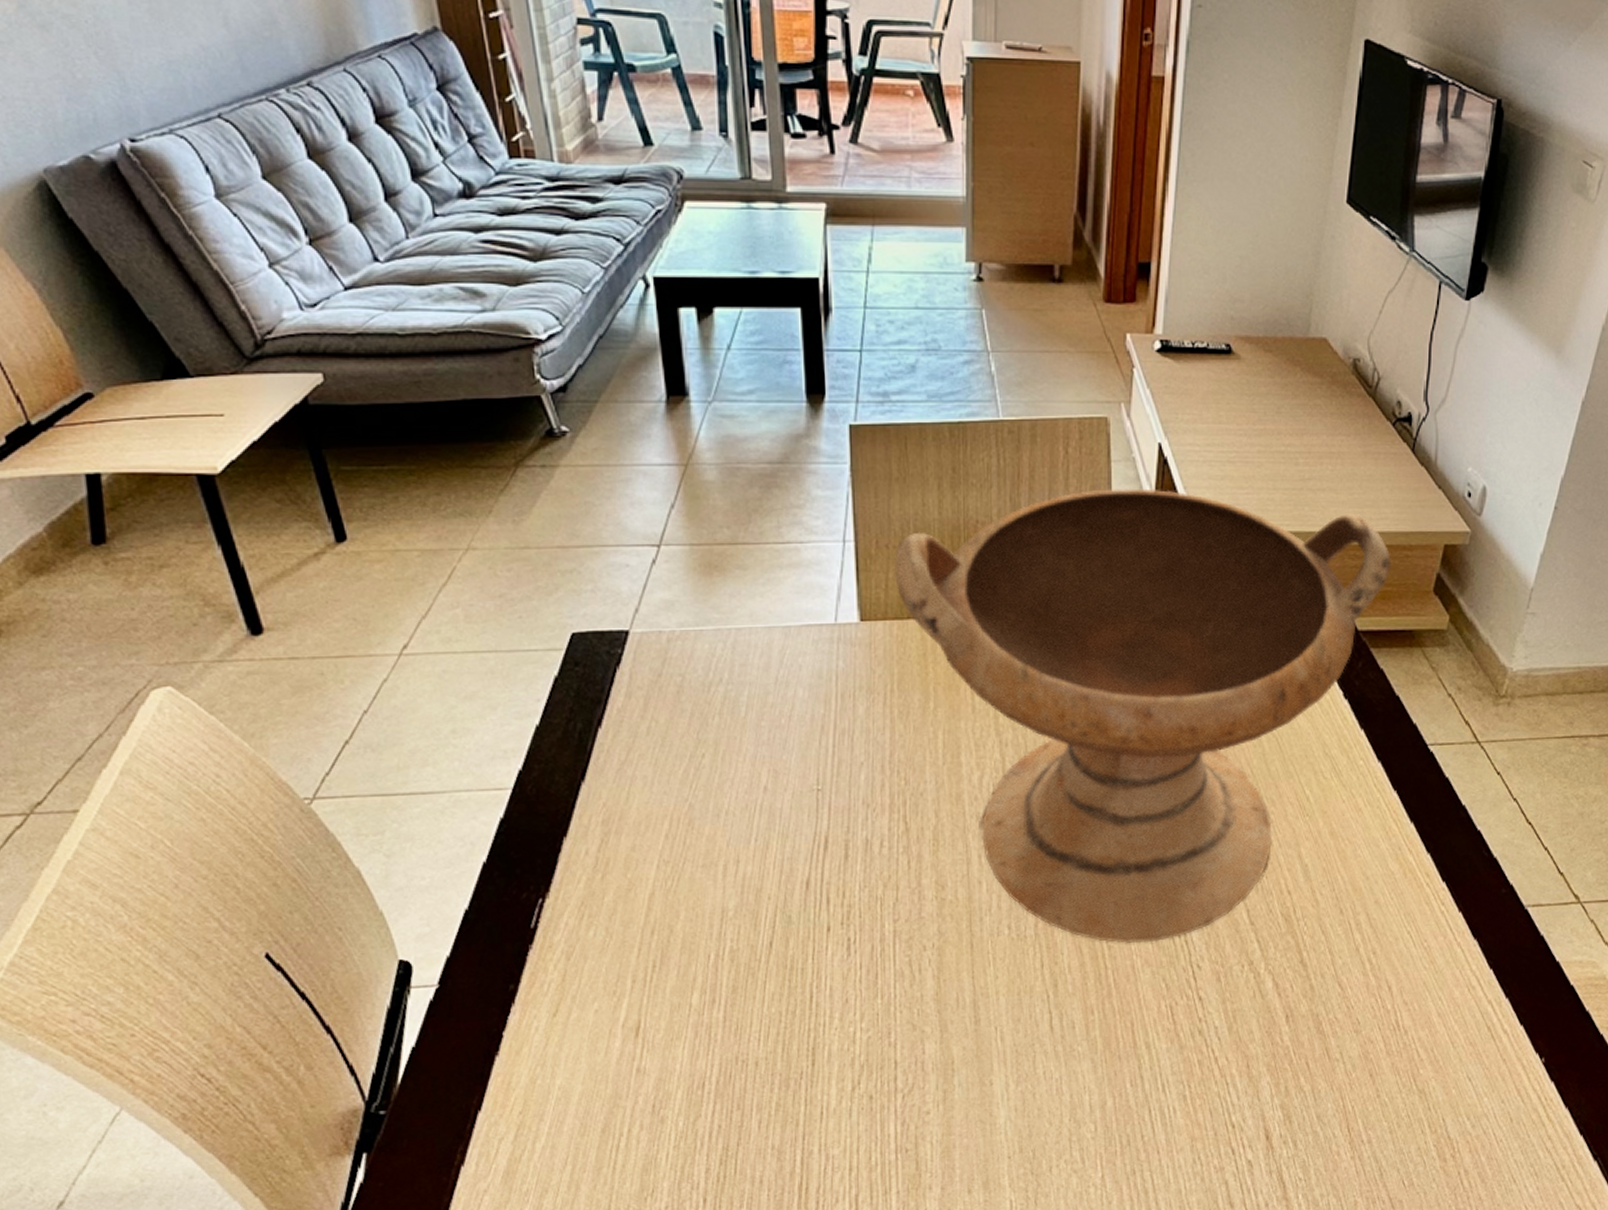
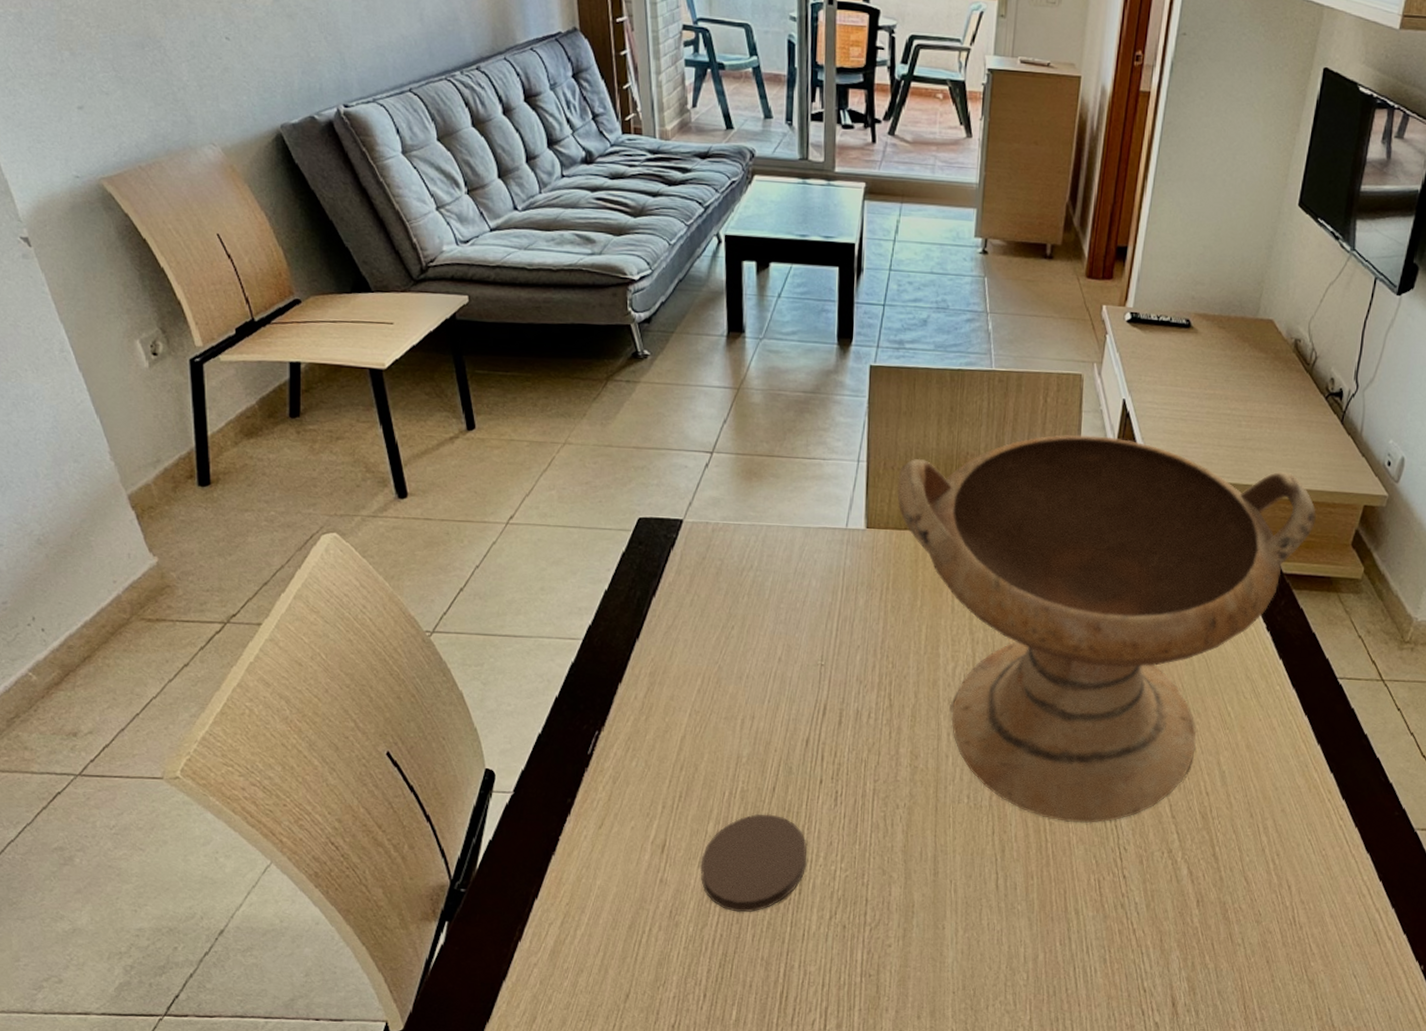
coaster: none [686,974,819,1096] -> present [700,813,807,913]

